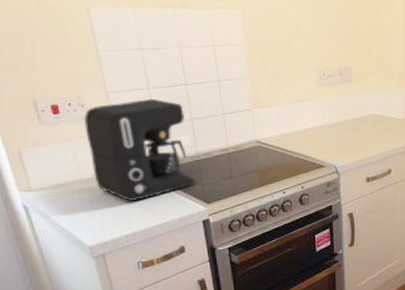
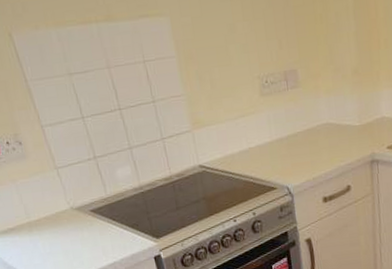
coffee maker: present [83,98,195,201] -> none [23,128,142,241]

